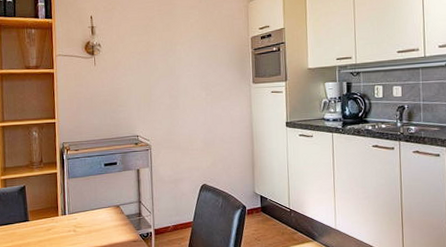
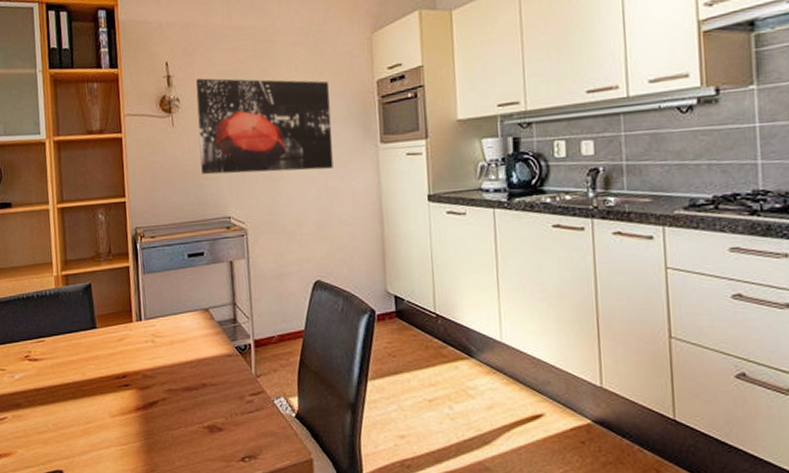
wall art: none [114,30,218,103] -> present [195,78,334,175]

